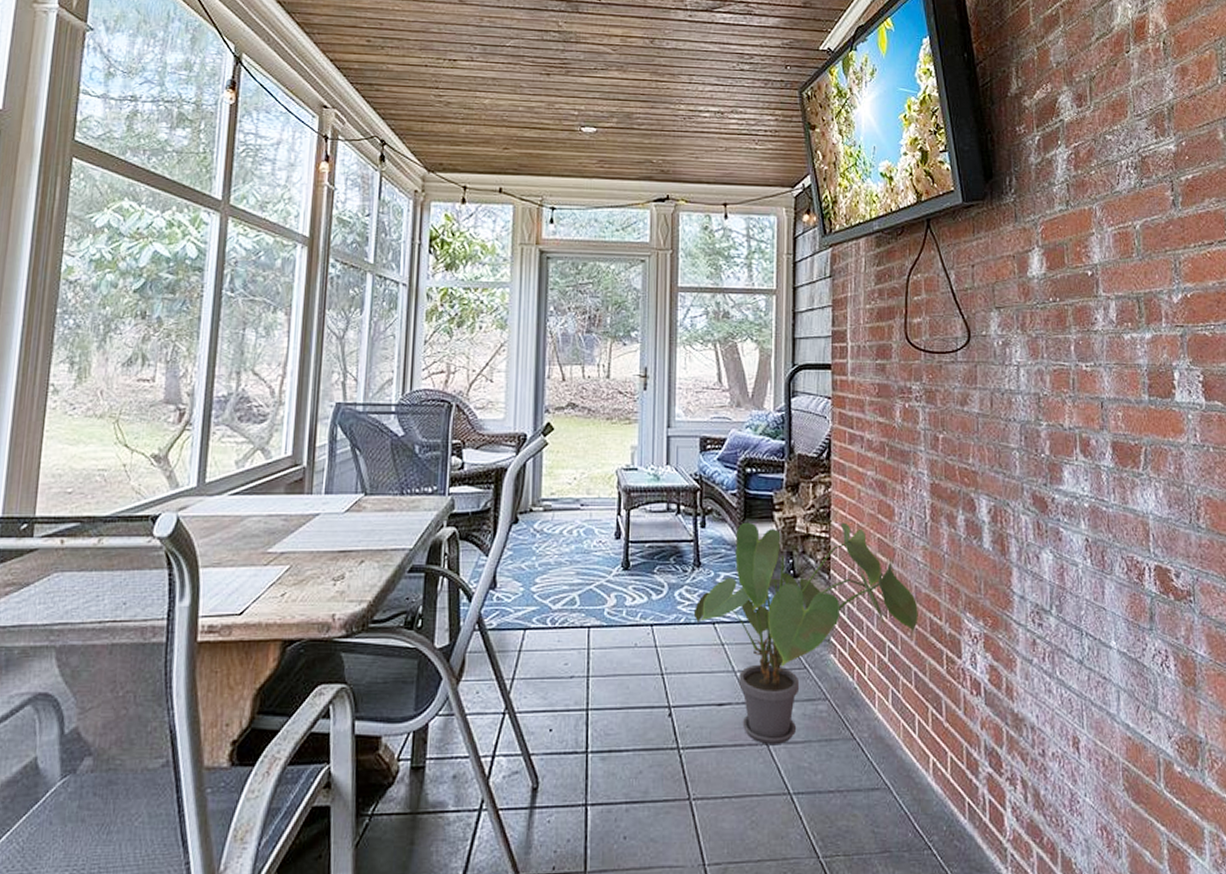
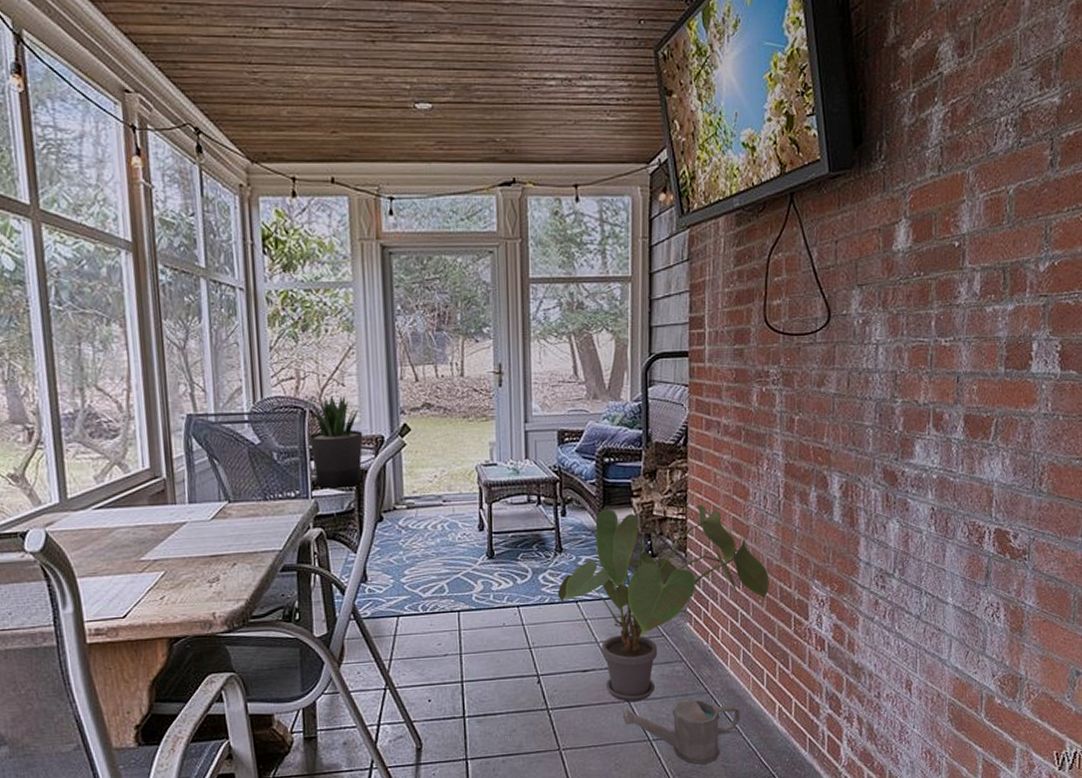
planter: none [452,384,506,486] -> present [308,389,363,489]
watering can: none [761,745,891,829] -> present [623,698,741,765]

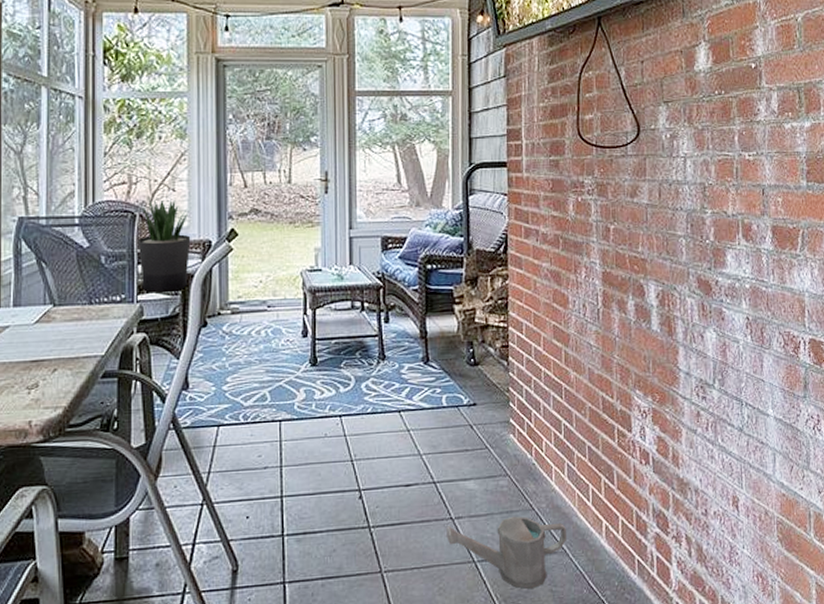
house plant: present [557,504,769,702] -> none [380,312,592,520]

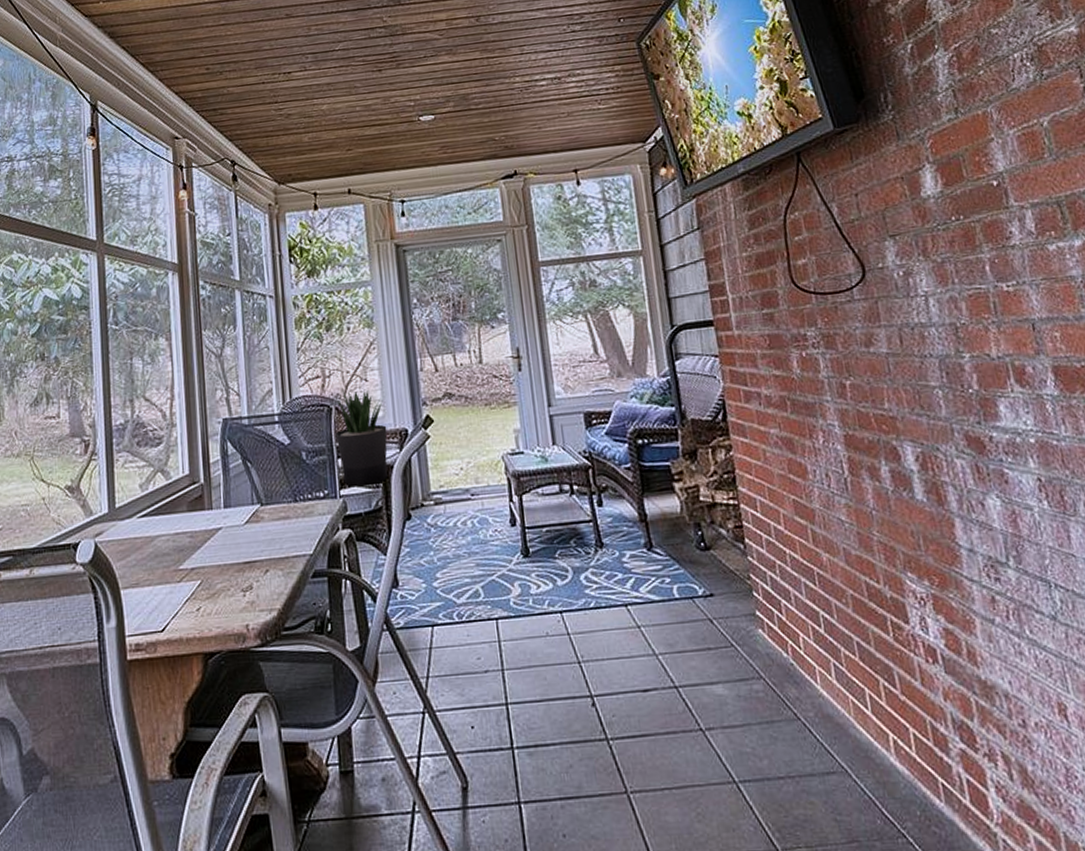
watering can: present [446,516,567,590] -> none [696,727,846,818]

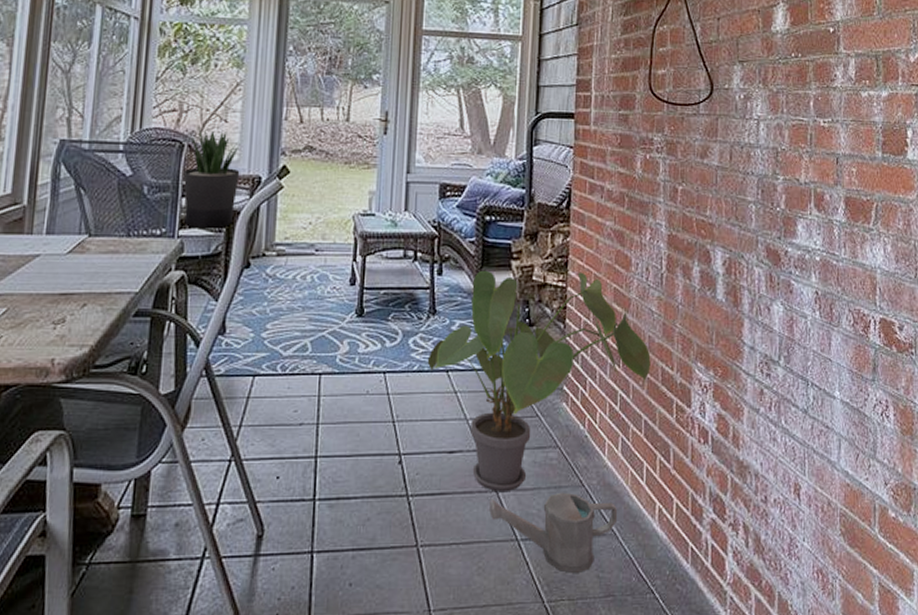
house plant: none [602,486,853,731] -> present [427,270,651,493]
watering can: none [696,727,846,818] -> present [489,492,618,574]

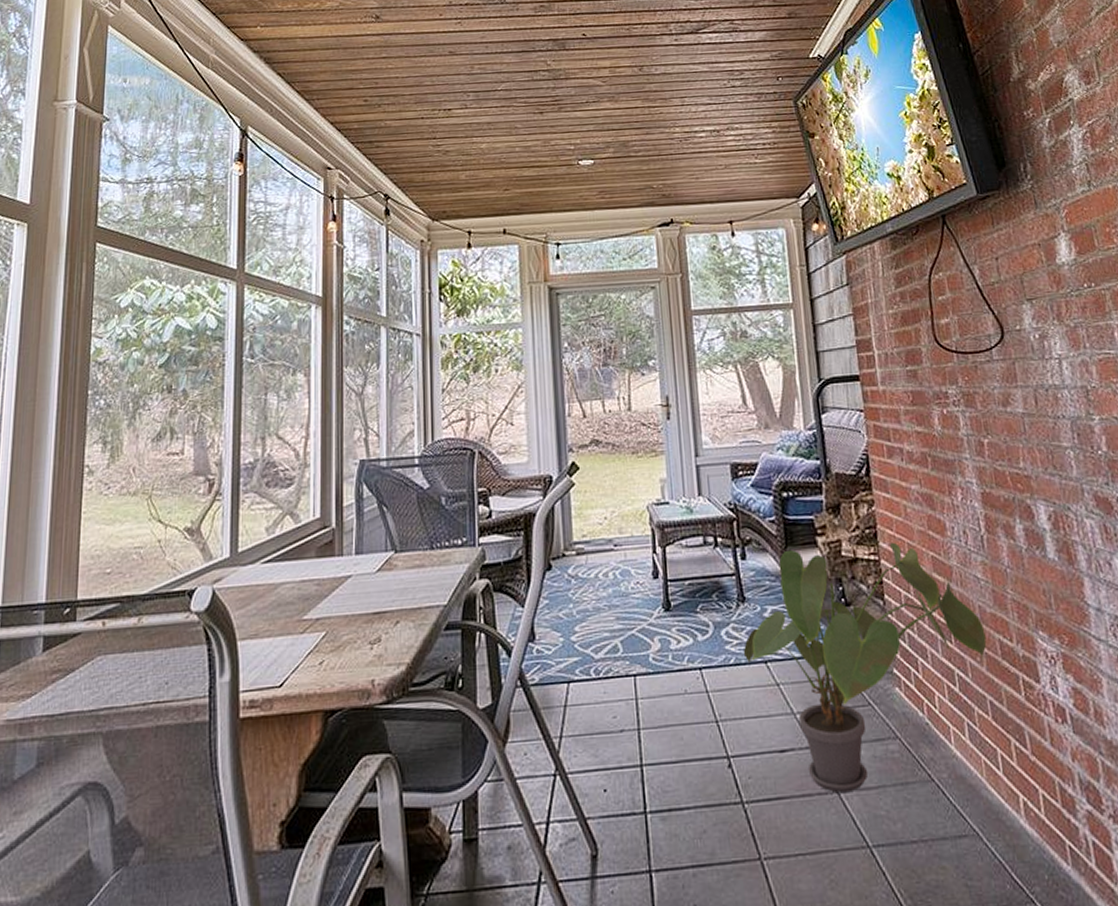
planter: present [183,123,240,229] -> none [477,429,531,535]
watering can: present [489,492,618,574] -> none [832,788,978,884]

